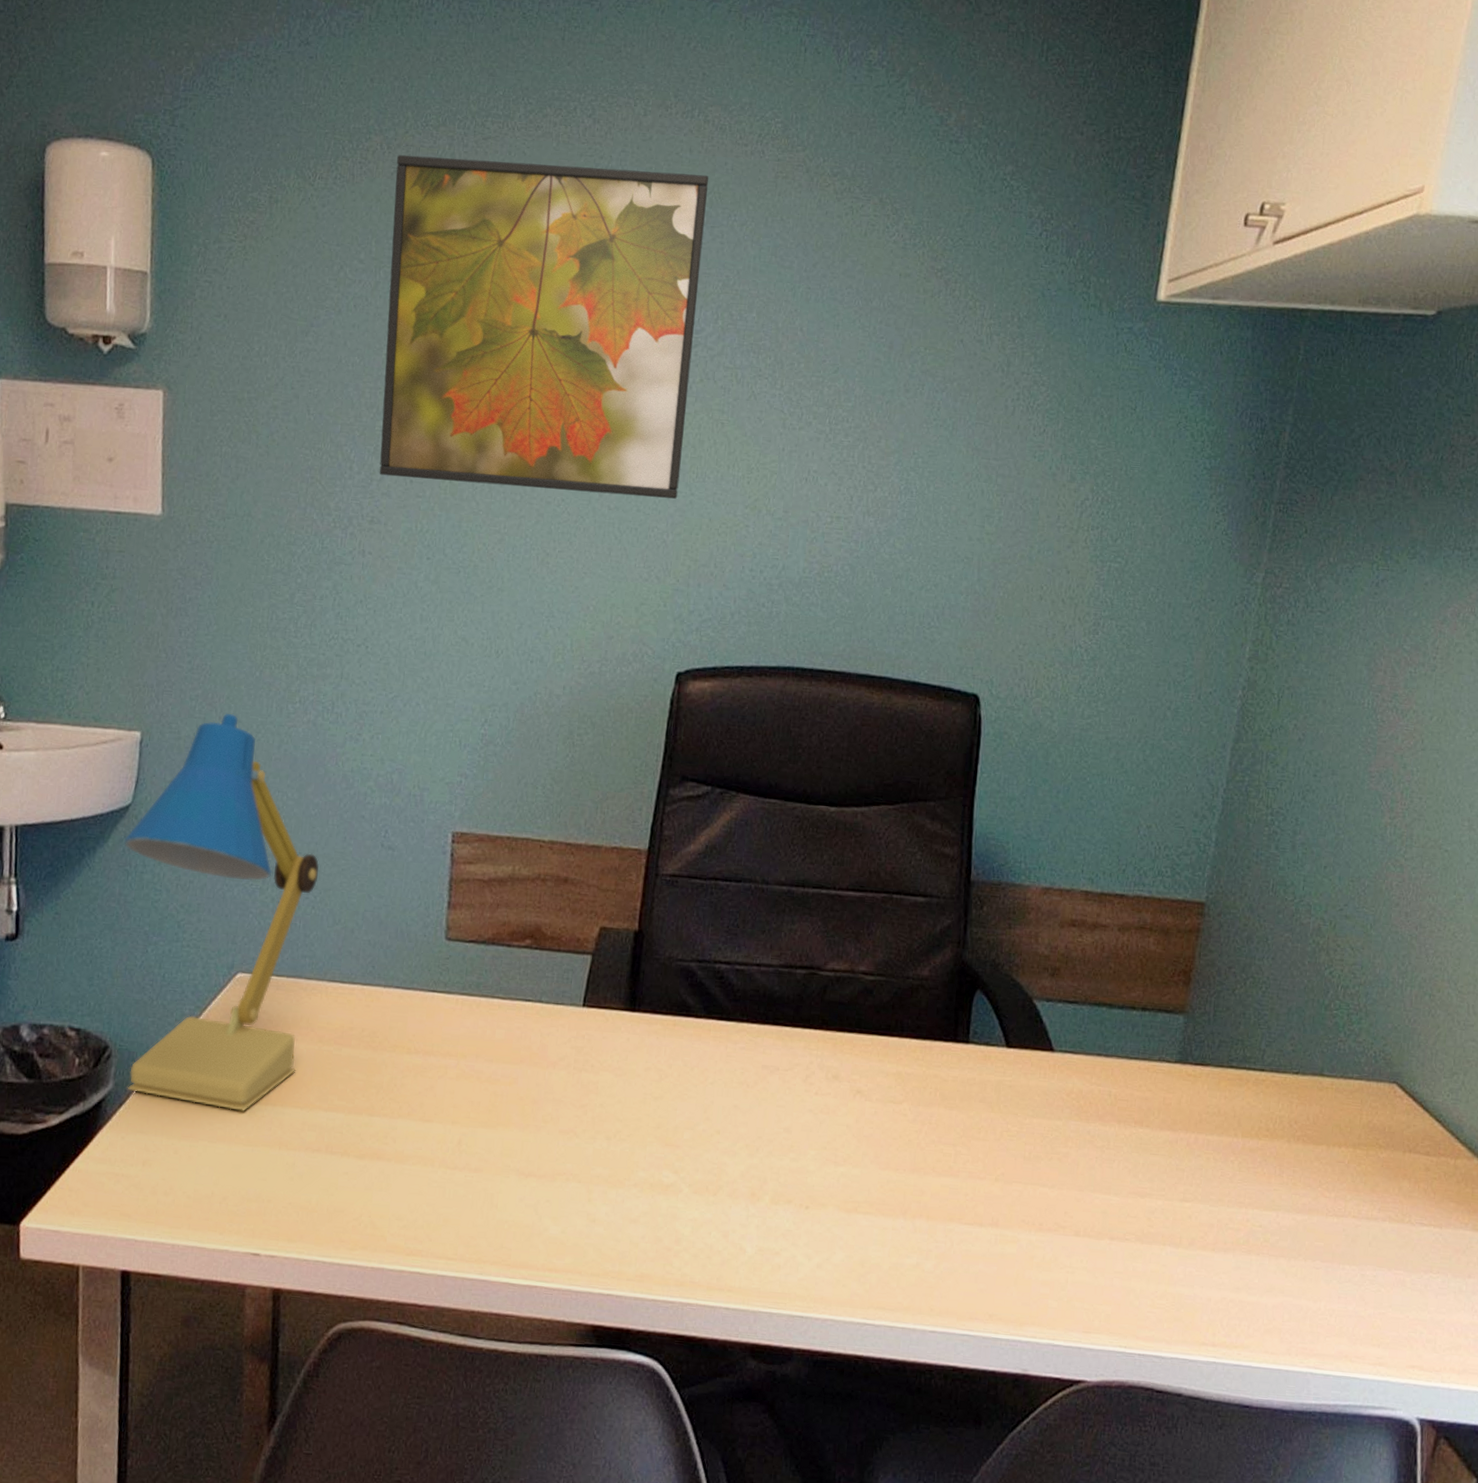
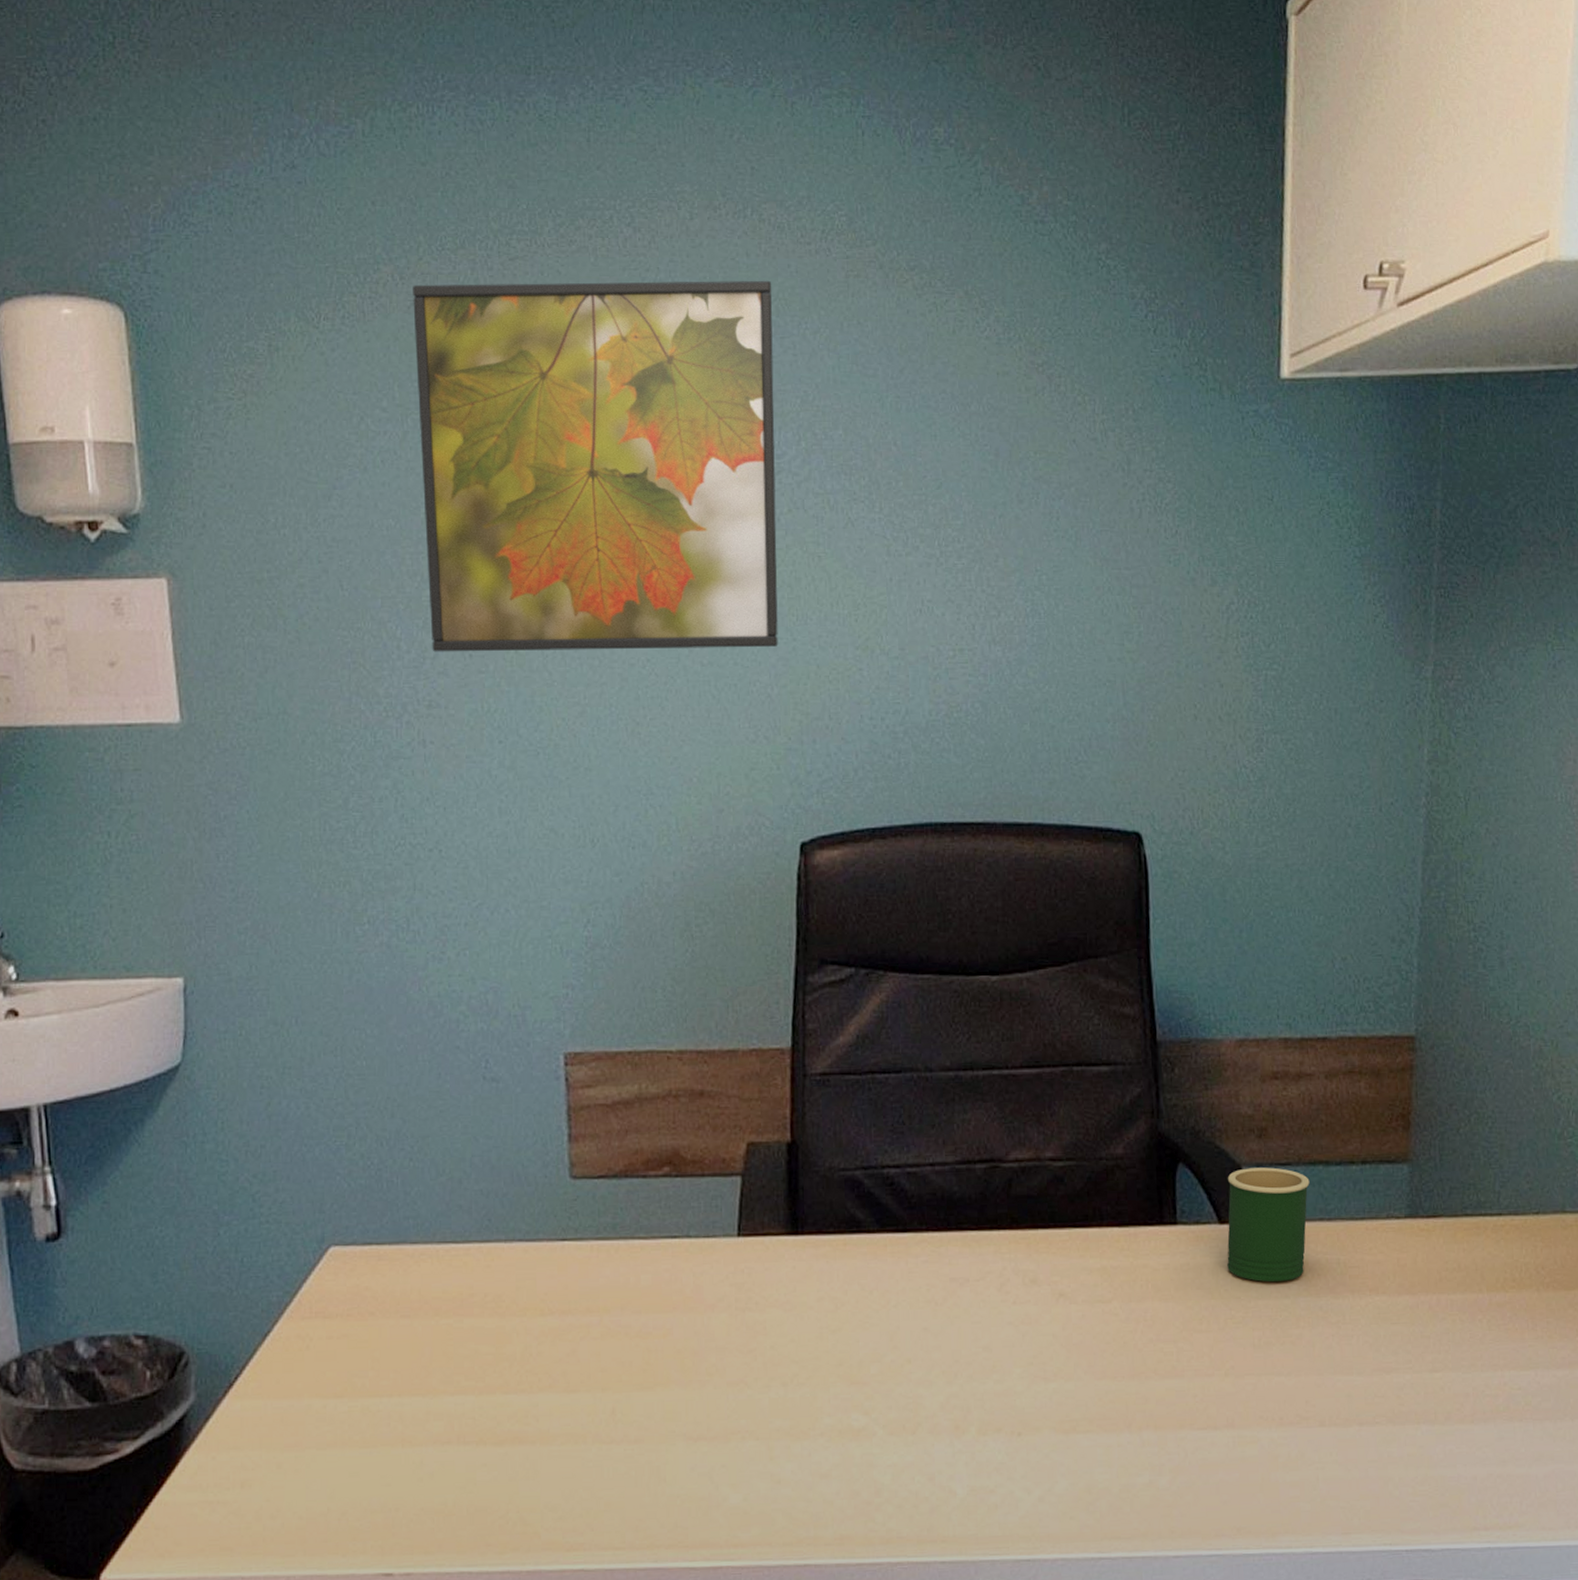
desk lamp: present [124,714,320,1112] -> none [177,945,413,1409]
mug: none [1009,1001,1093,1105] -> present [1227,1167,1310,1283]

